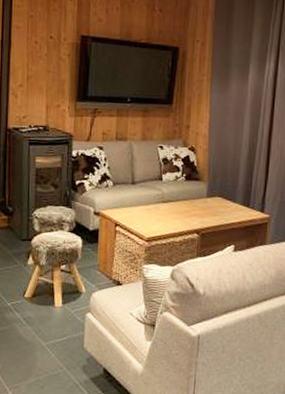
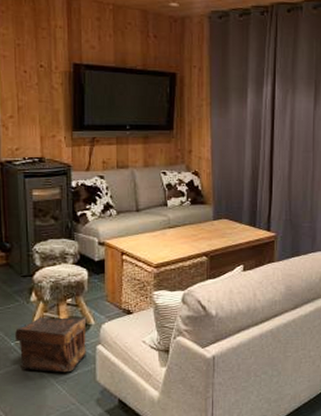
pouch: none [12,280,79,337] -> present [15,317,87,373]

